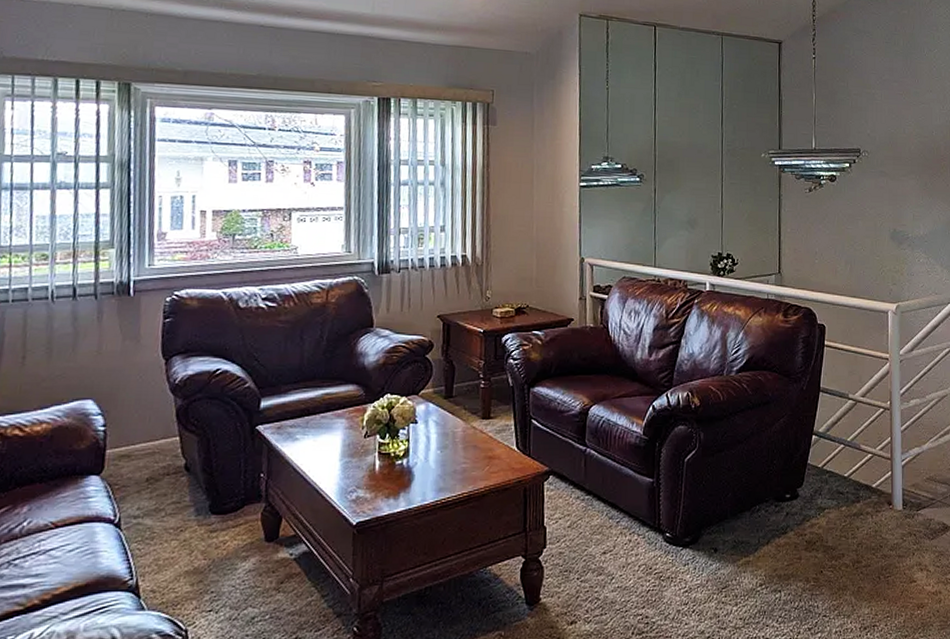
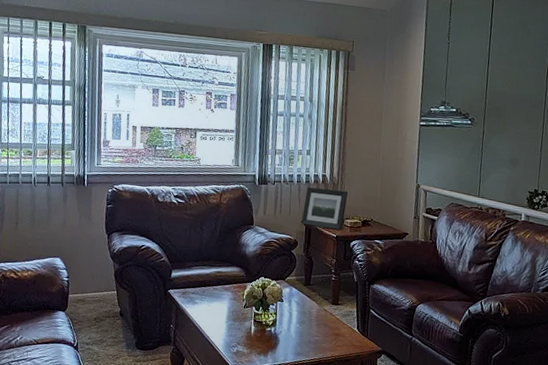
picture frame: none [436,271,496,323] -> present [300,186,349,231]

